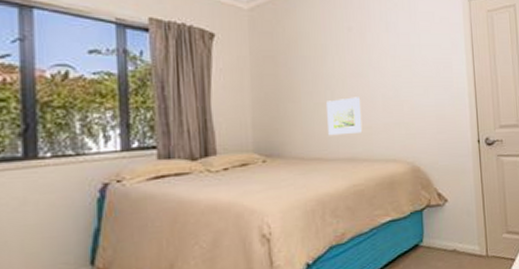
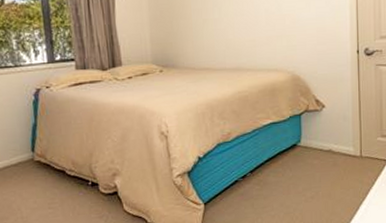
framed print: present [327,97,363,136] -> none [214,12,247,49]

